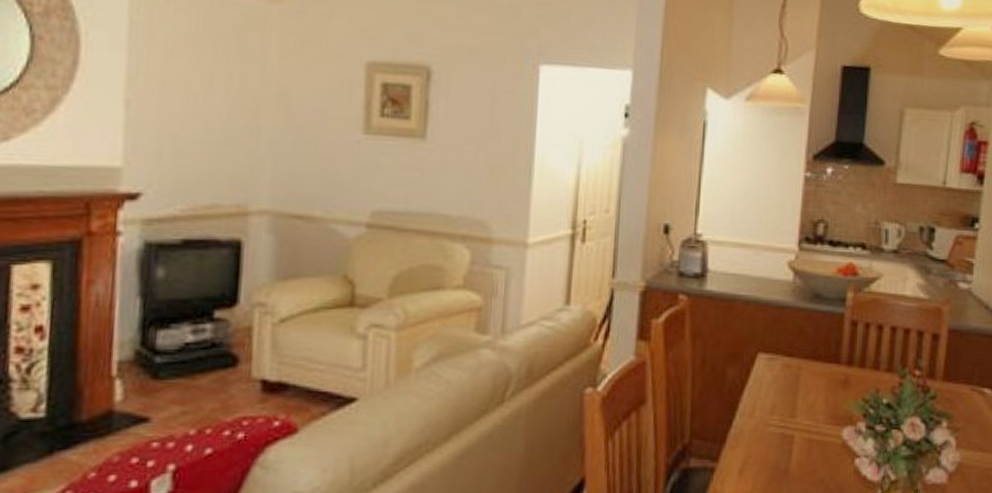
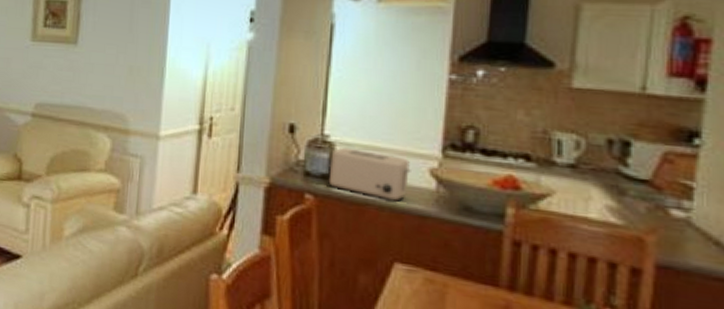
toaster: none [701,245,773,296] -> present [328,147,411,203]

